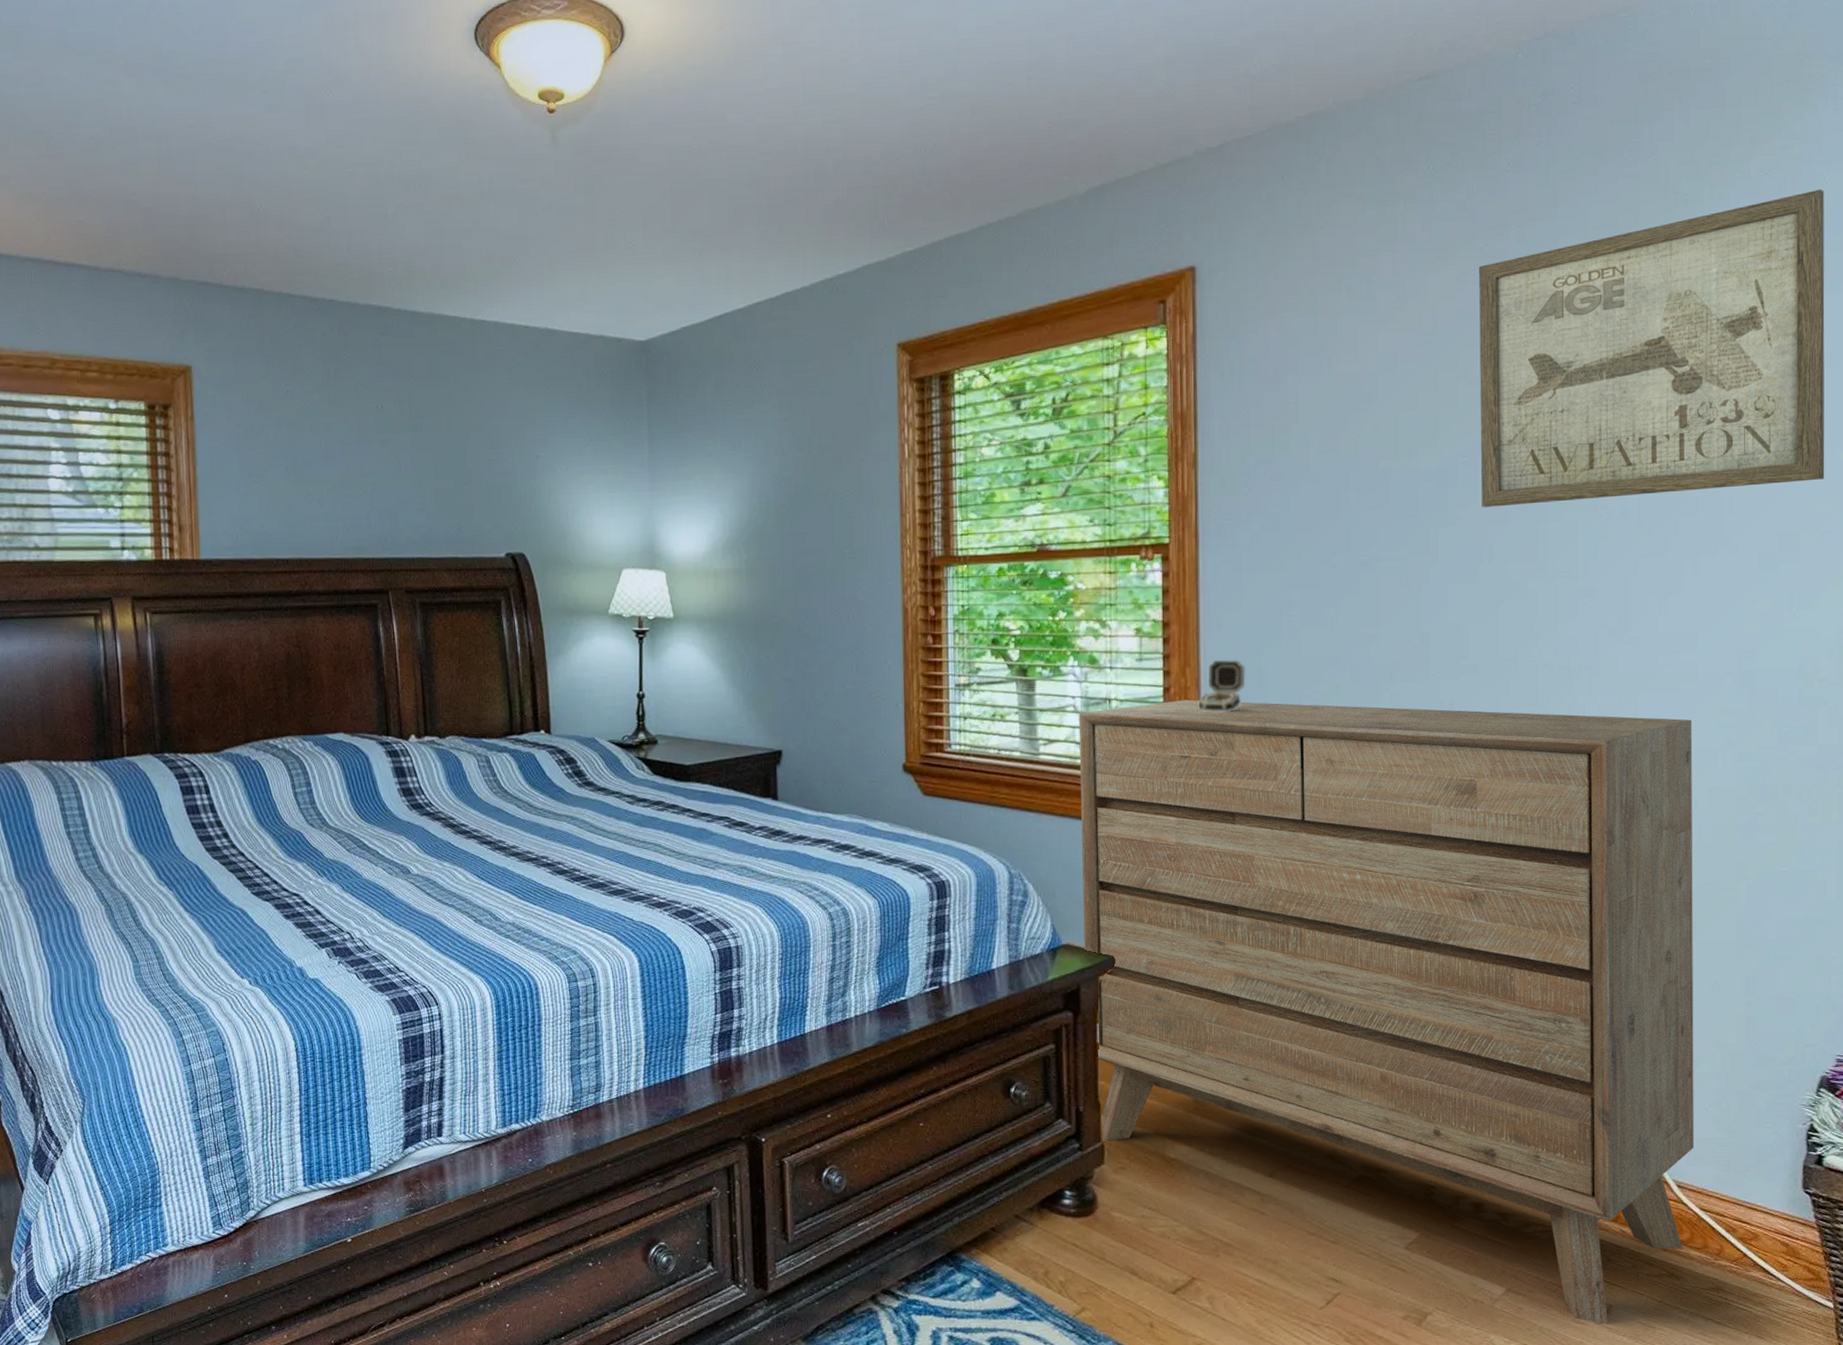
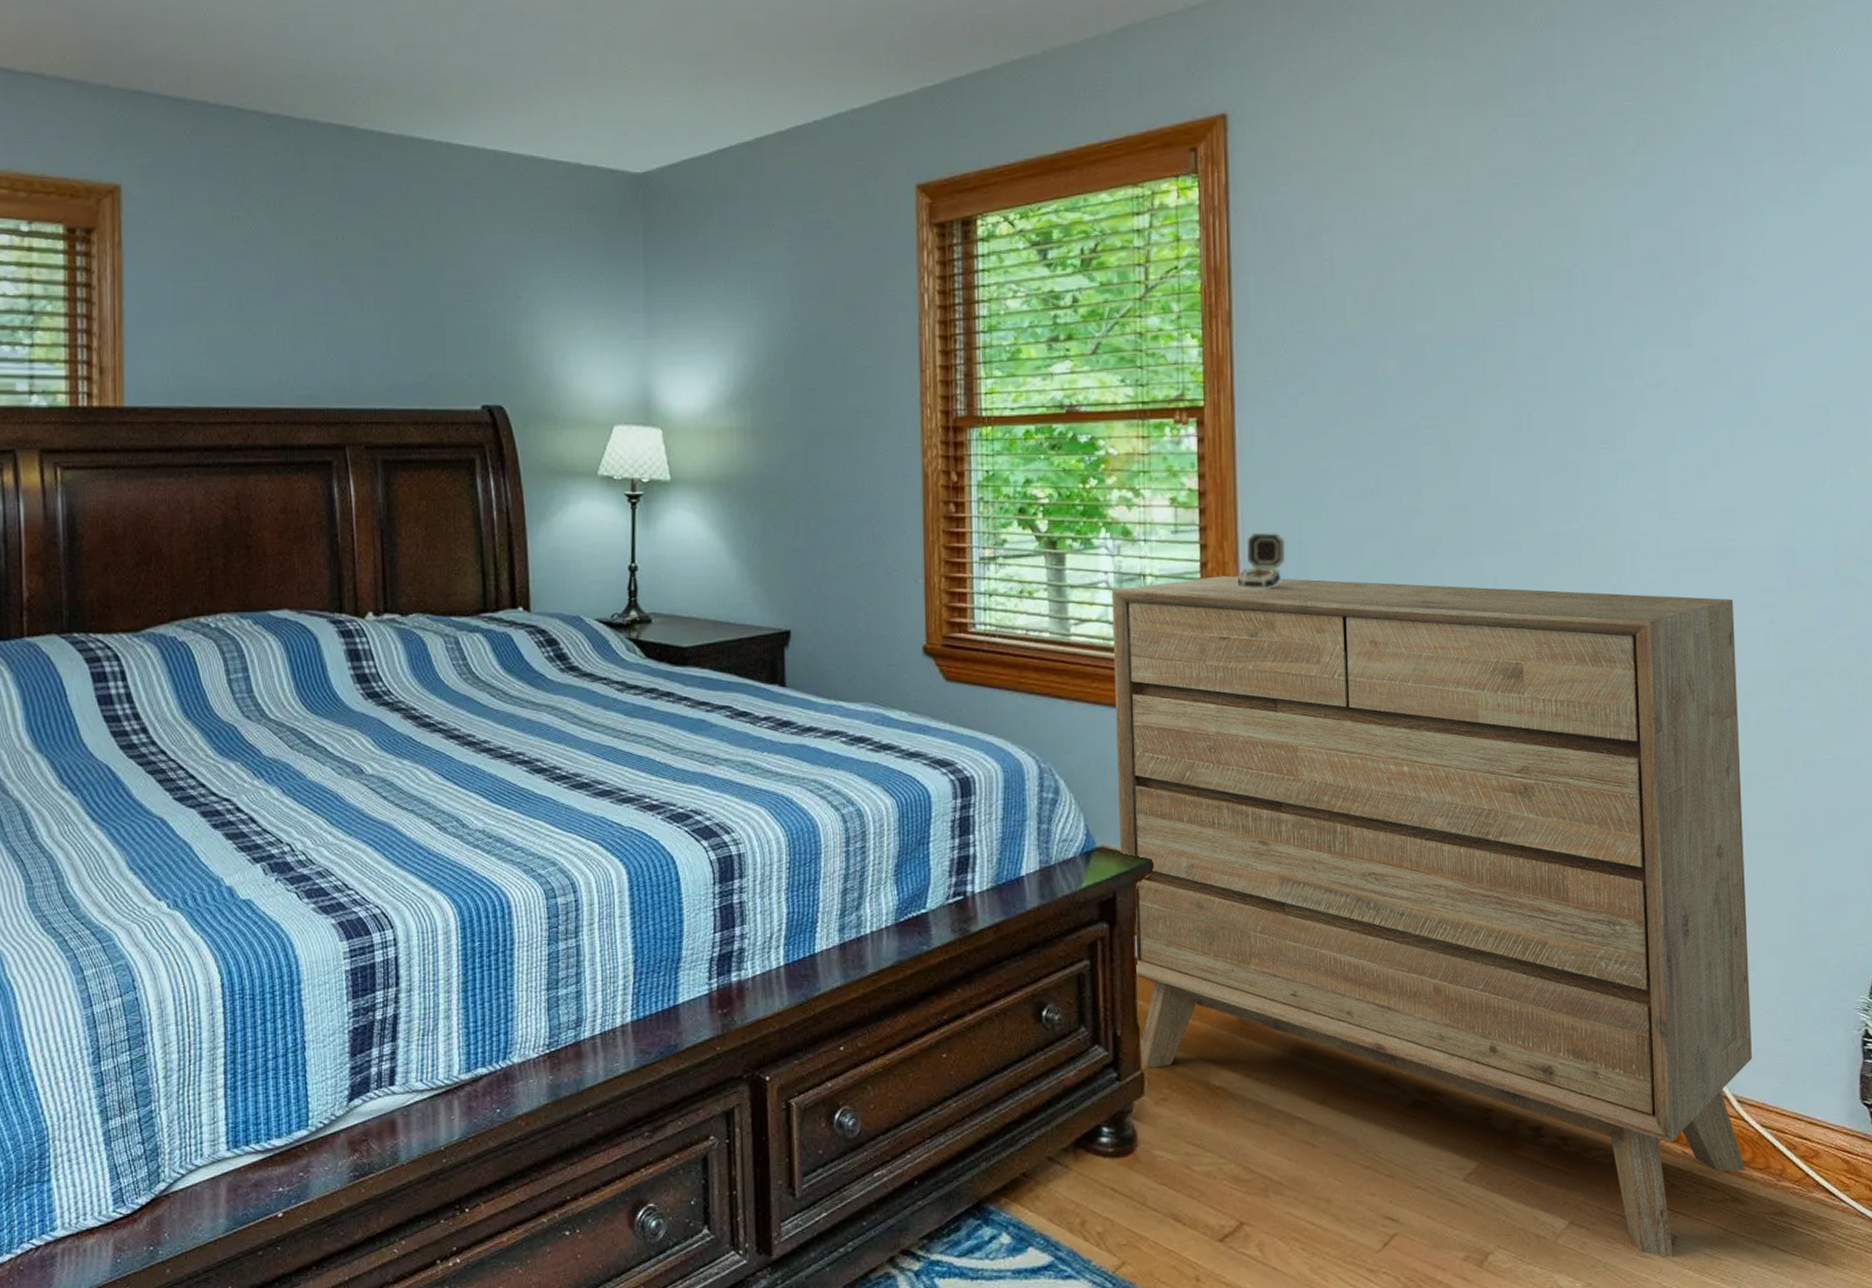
wall art: present [1479,189,1825,507] -> none [1510,59,1850,374]

